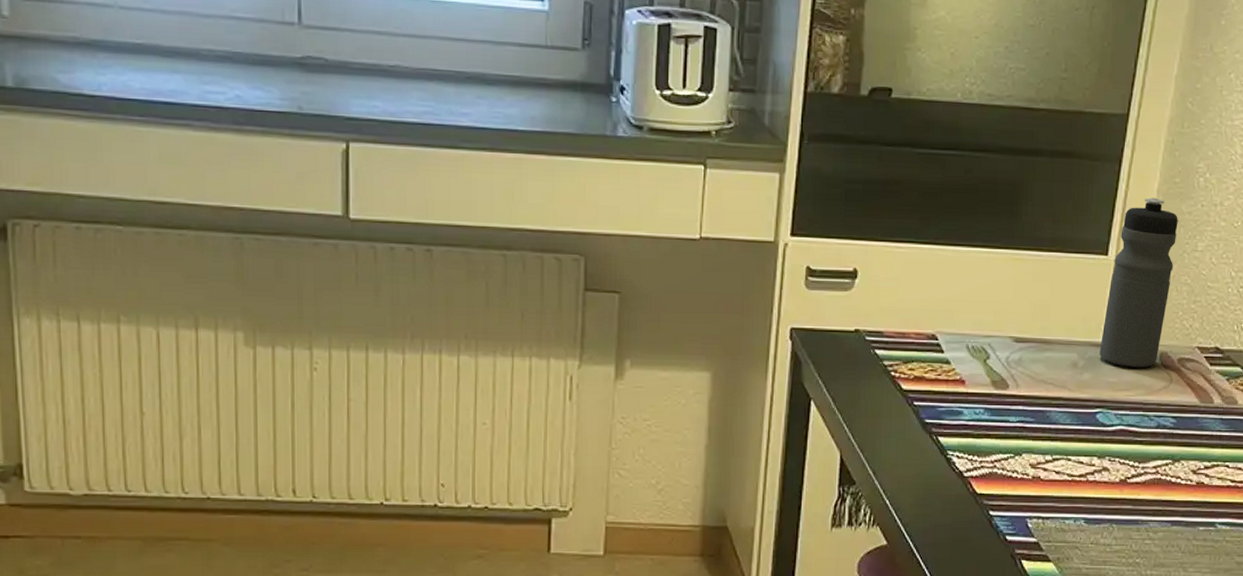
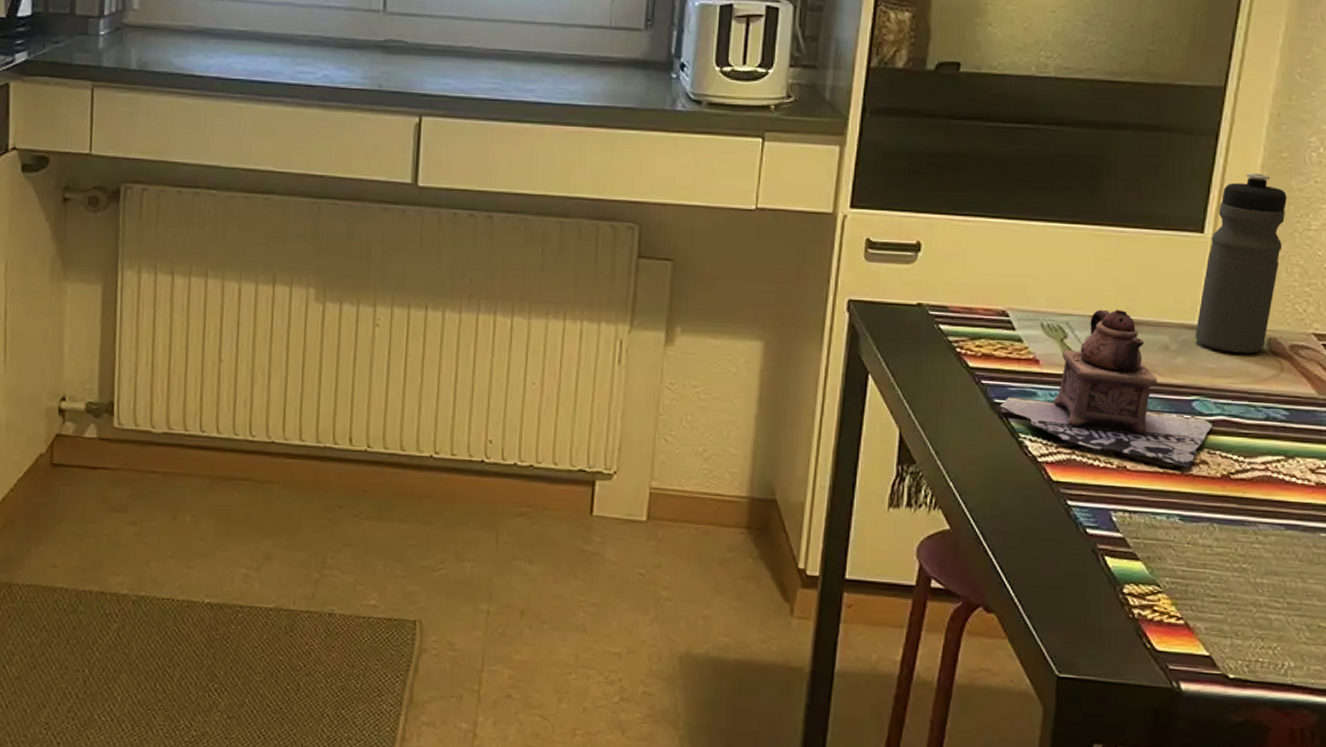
teapot: none [931,330,1114,476] -> present [1000,309,1213,469]

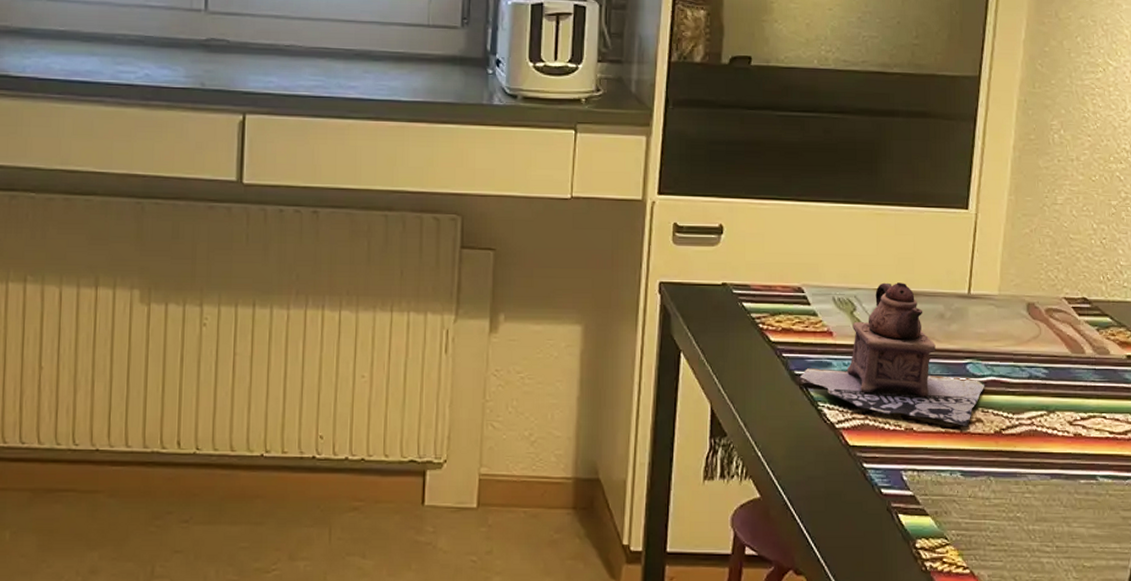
water bottle: present [1195,173,1287,354] -> none [966,154,1036,318]

